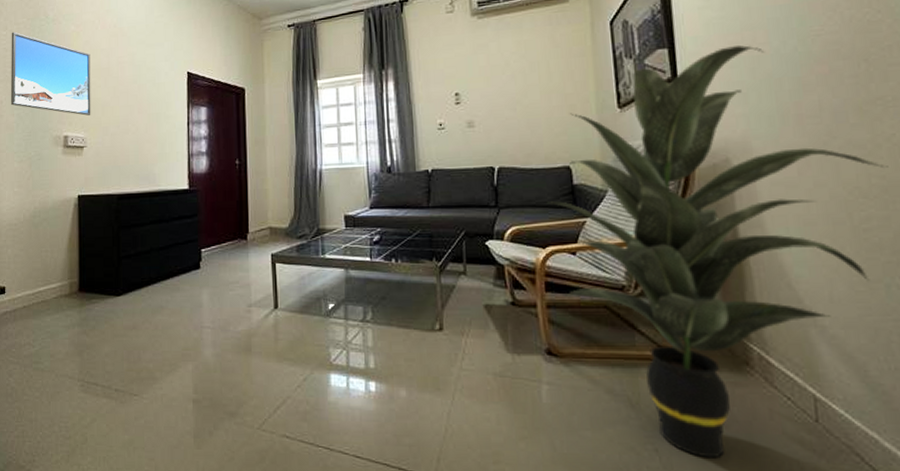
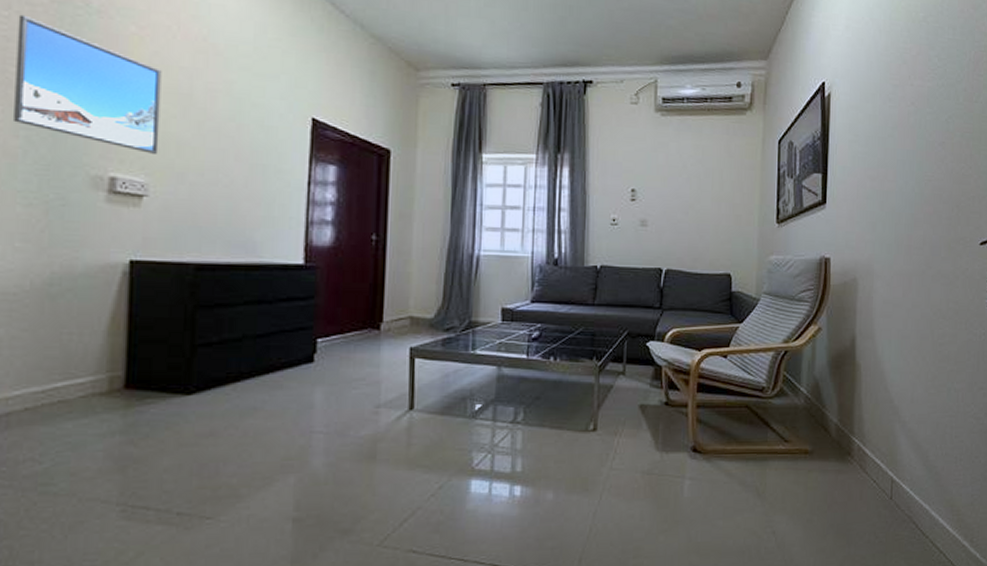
indoor plant: present [548,45,889,459] -> none [708,179,961,536]

